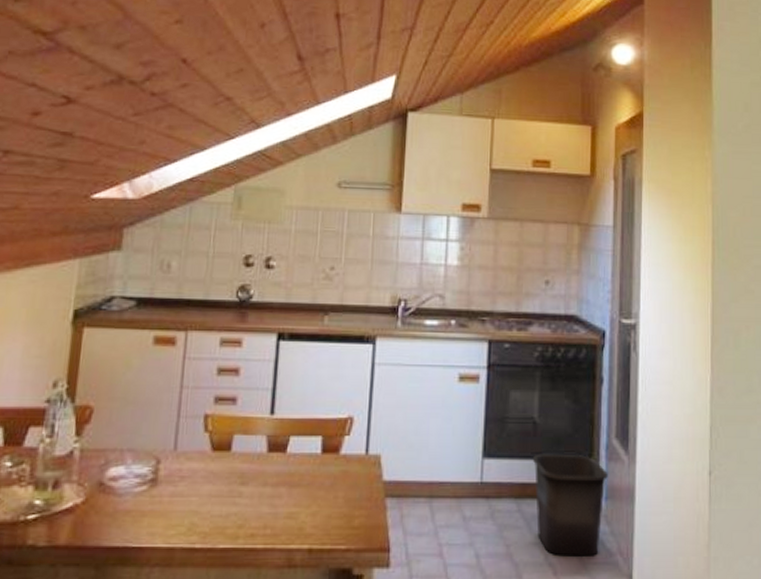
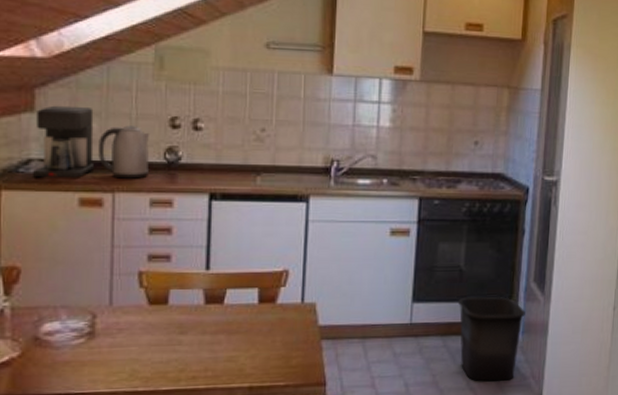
coffee maker: none [113,244,175,316] -> present [32,105,95,178]
kettle: none [175,264,224,317] -> present [98,125,149,179]

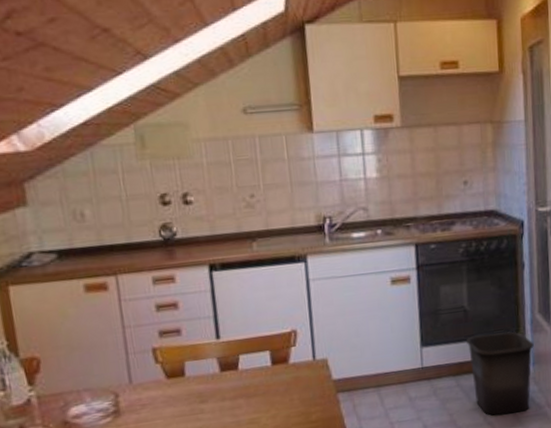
coffee maker: present [32,105,95,178] -> none [29,194,95,270]
kettle: present [98,125,149,179] -> none [93,207,147,261]

